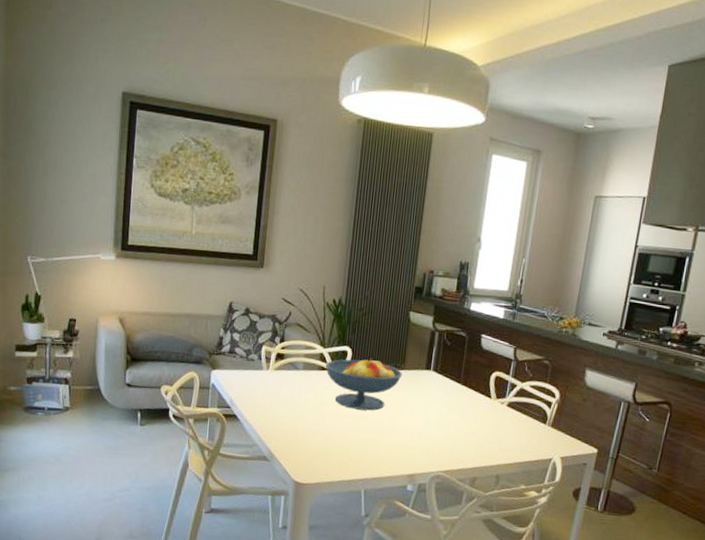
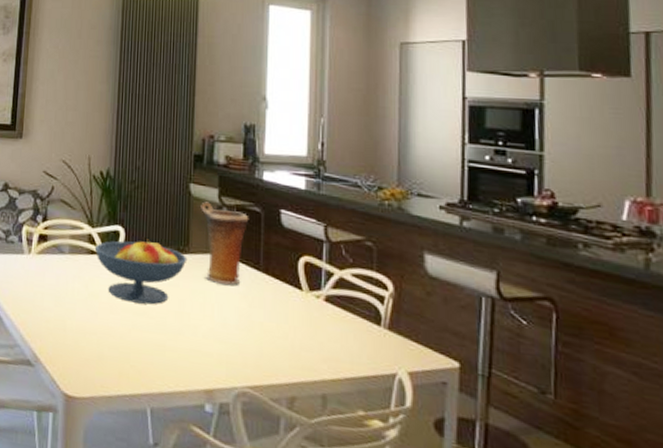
vase: none [416,327,456,395] -> present [201,202,249,285]

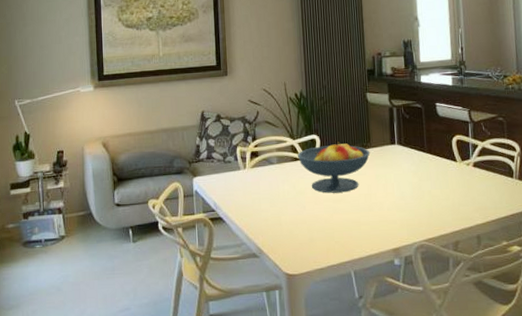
vase: present [201,202,249,285] -> none [376,105,414,167]

